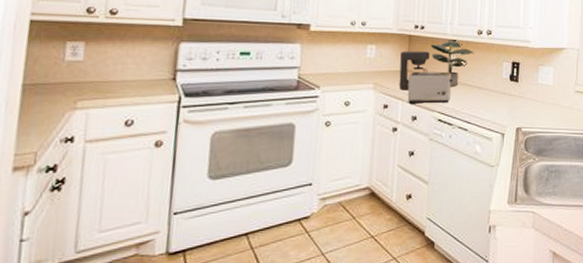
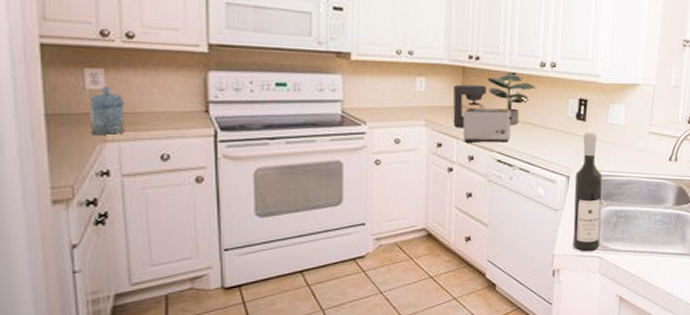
canister: none [62,57,99,104] -> present [88,85,125,136]
bottle: none [507,93,534,207] -> present [572,133,603,252]

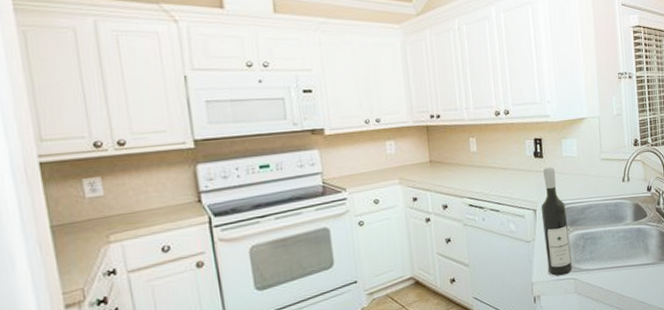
canister: present [88,85,125,136] -> none [89,192,126,239]
coffee maker: present [453,84,487,128] -> none [420,140,451,182]
toaster: present [463,107,514,144] -> none [432,157,478,193]
potted plant: present [487,73,535,126] -> none [449,125,493,172]

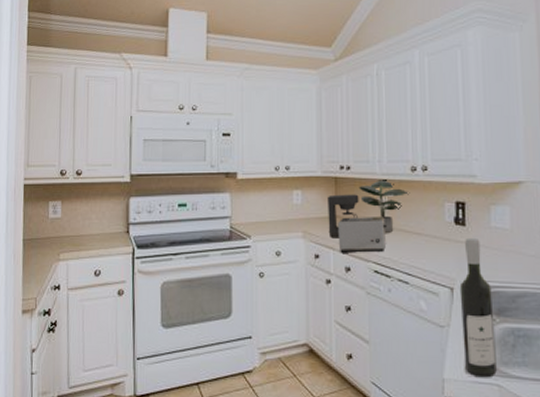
coffee maker: none [420,140,451,182] -> present [326,194,359,239]
toaster: none [432,157,478,193] -> present [338,217,388,253]
potted plant: none [449,125,493,172] -> present [359,180,407,234]

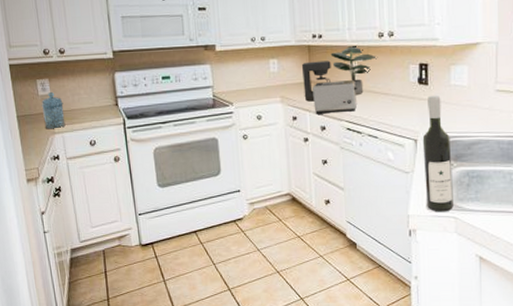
canister: none [49,214,73,256] -> present [41,91,66,130]

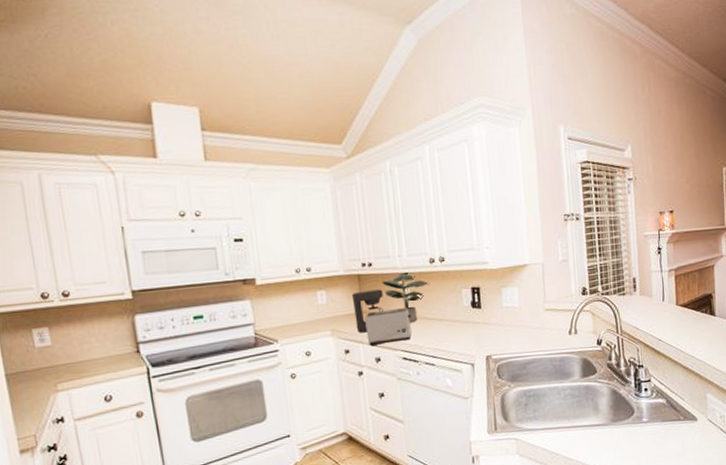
canister: present [41,91,66,130] -> none [38,342,72,388]
bottle: present [422,96,453,212] -> none [479,318,514,436]

